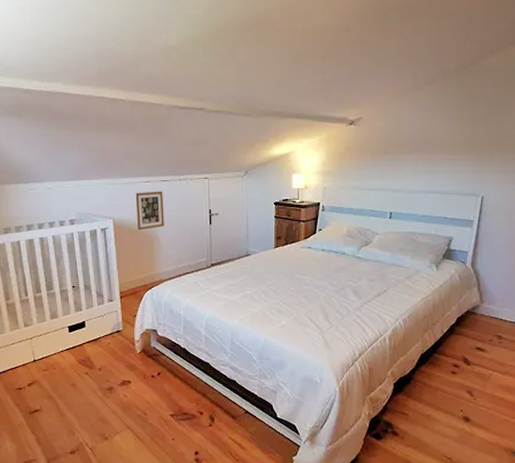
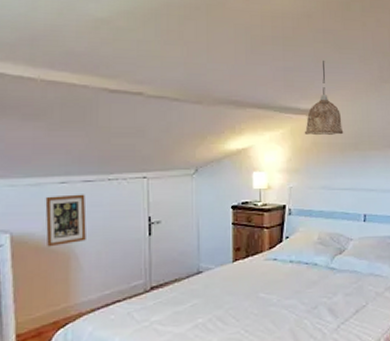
pendant lamp: none [338,72,375,142] -> present [304,61,344,136]

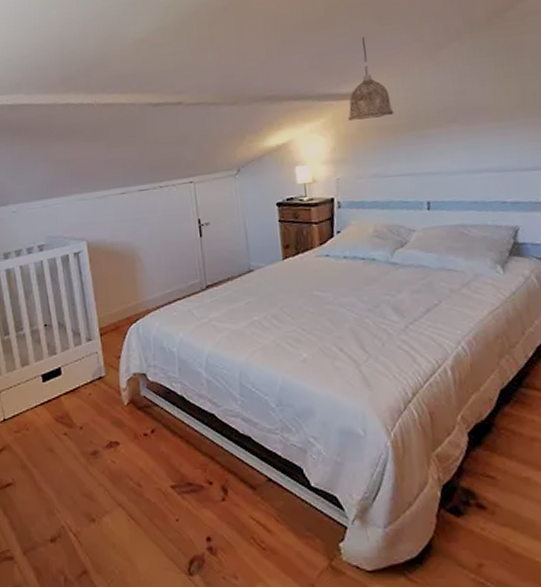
picture frame: present [45,194,87,247] -> none [110,202,146,252]

